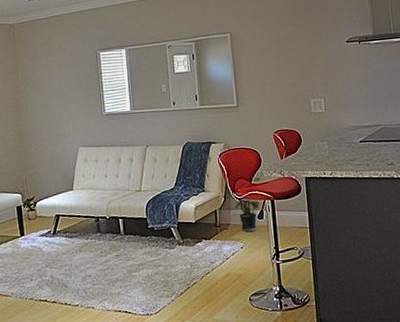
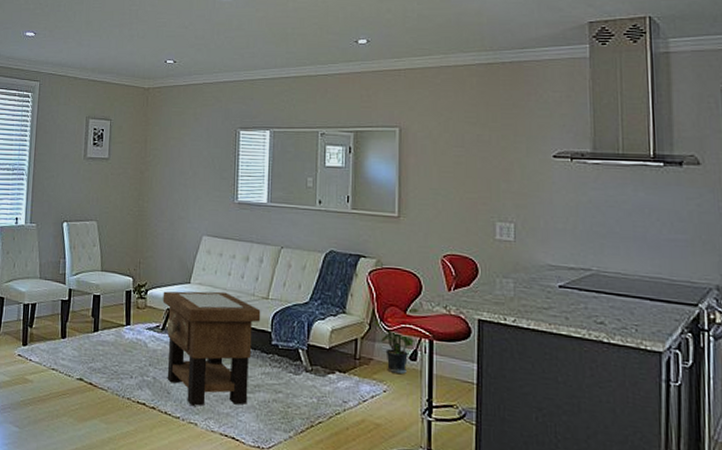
side table: none [50,192,137,293] -> present [162,291,261,406]

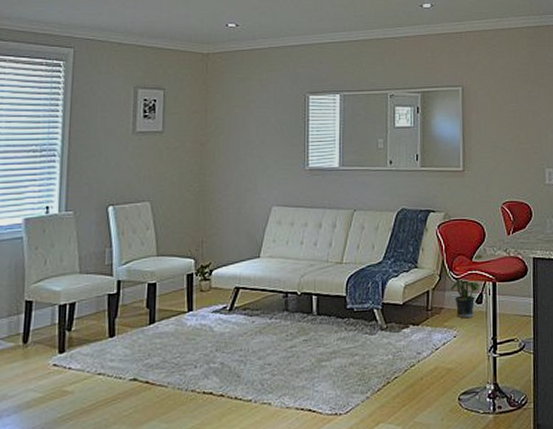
side table: present [162,291,261,406] -> none [229,262,335,385]

